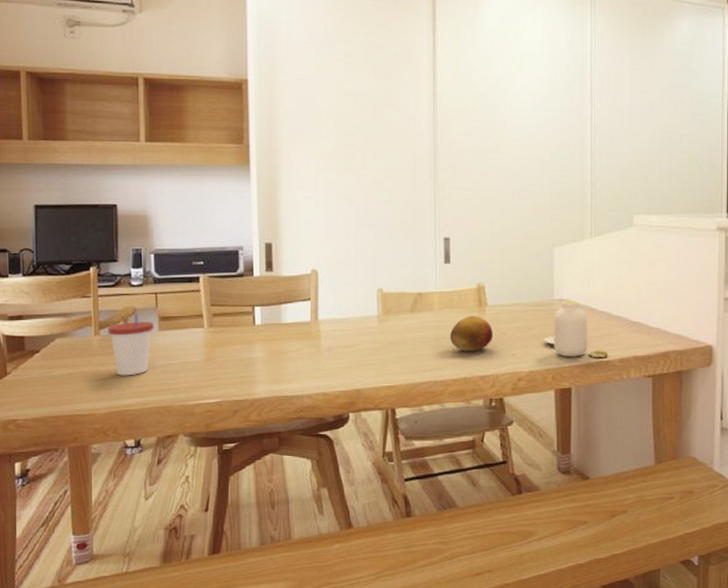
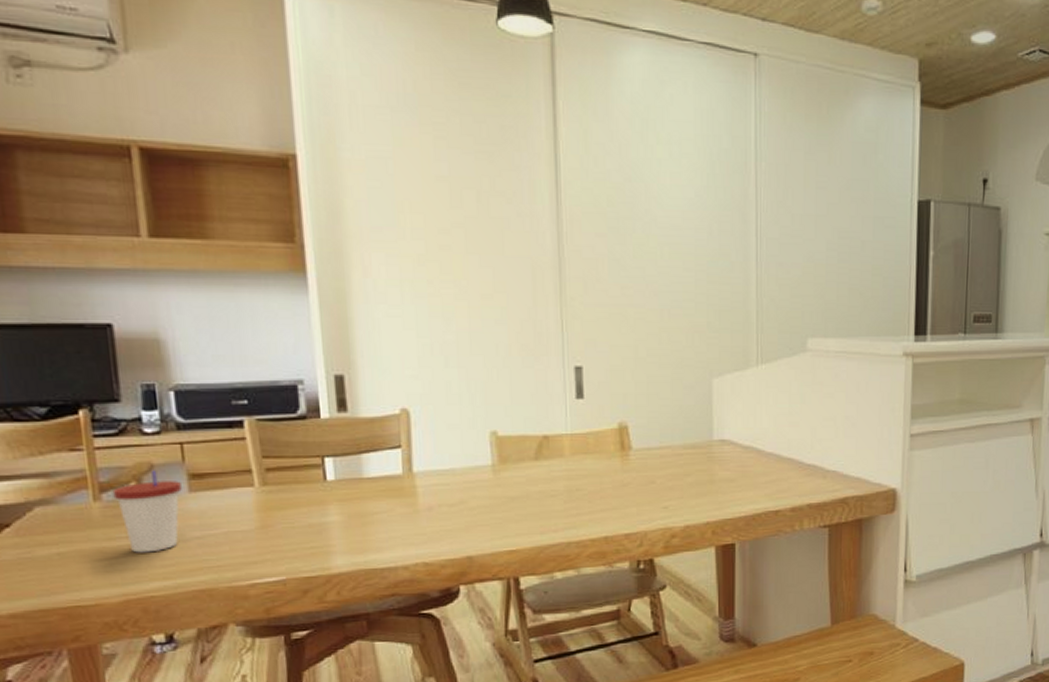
fruit: present [450,316,494,352] -> none [586,462,640,506]
jar: present [545,300,608,358] -> none [702,441,777,508]

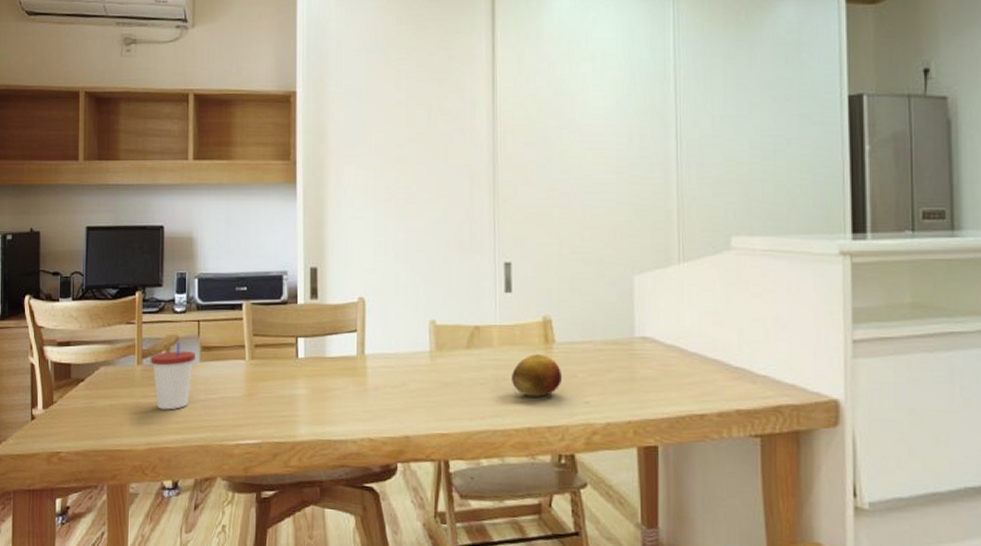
fruit: none [586,462,640,506] -> present [512,354,563,397]

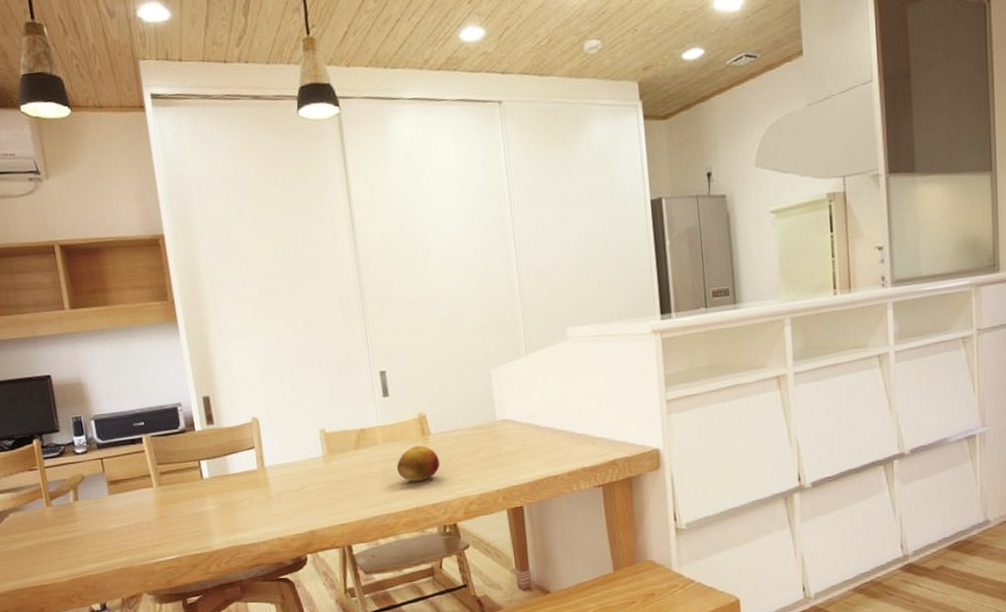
cup: present [150,342,195,410] -> none [58,480,104,543]

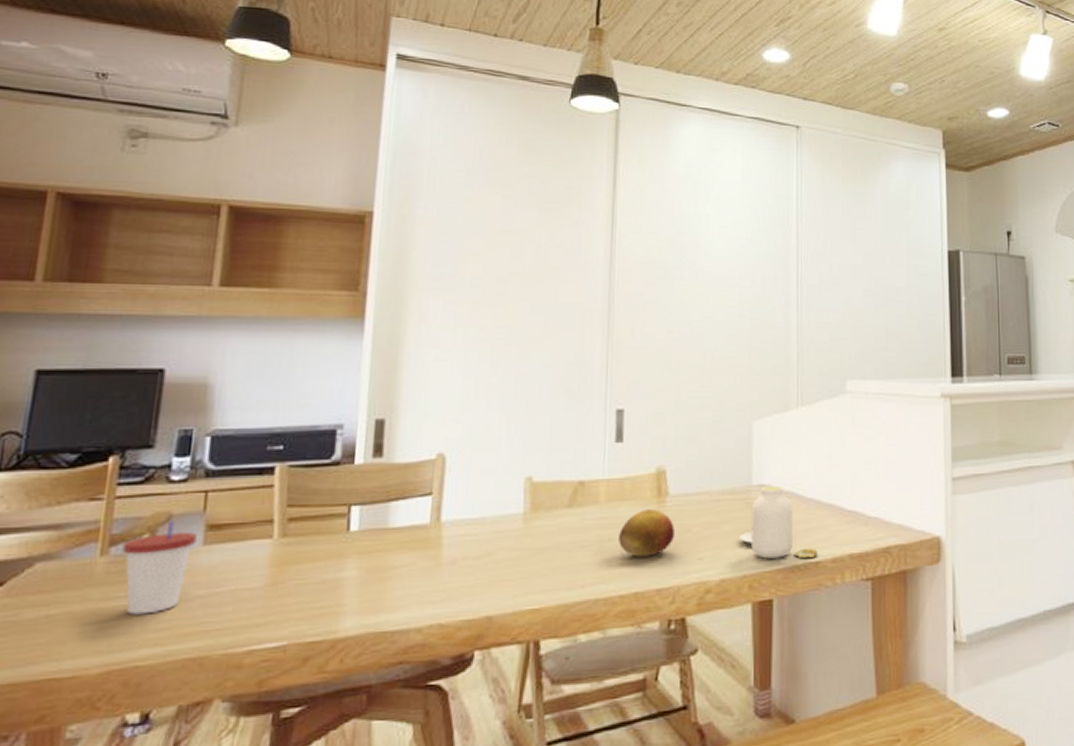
cup: none [58,480,104,543] -> present [122,521,197,615]
jar: none [491,419,556,476] -> present [740,485,817,559]

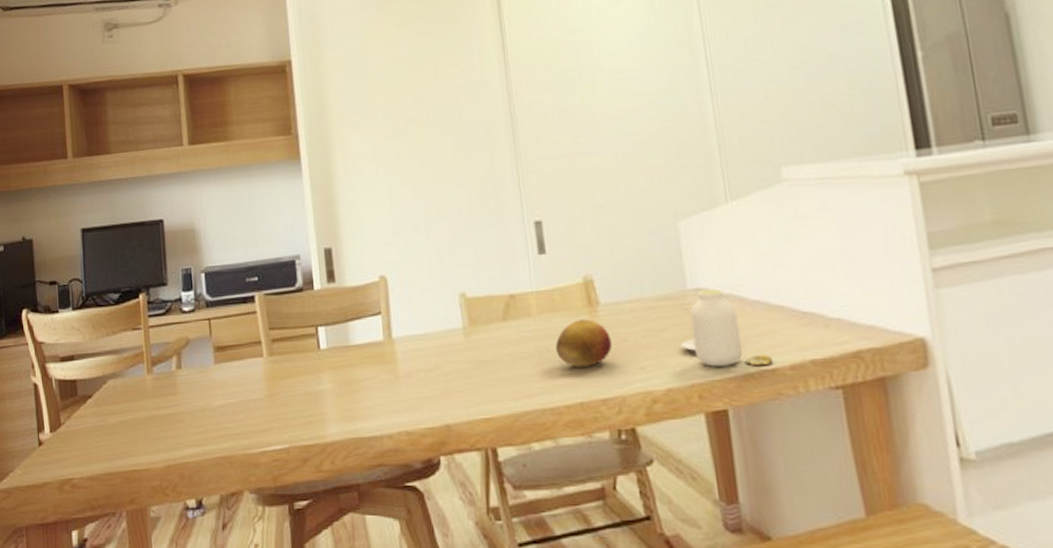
cup: present [122,521,197,615] -> none [160,344,209,421]

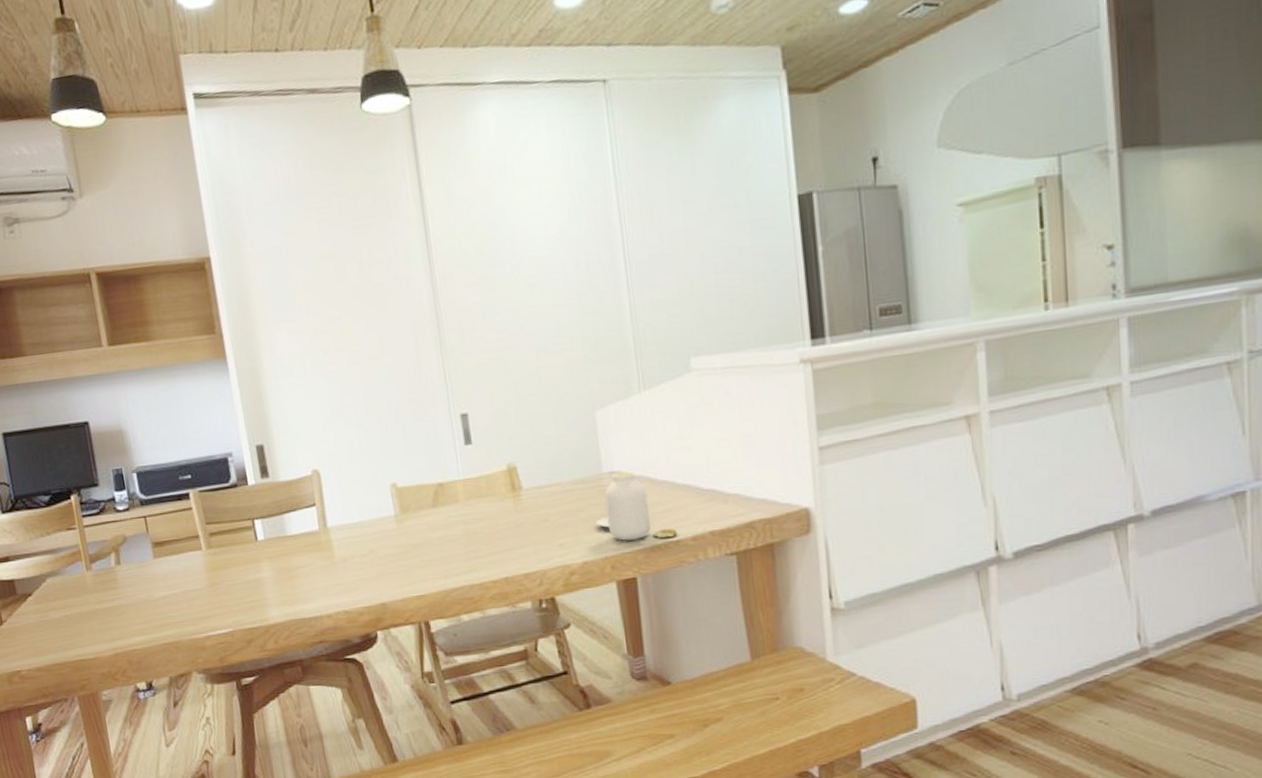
fruit: present [556,319,613,368] -> none [482,503,535,547]

